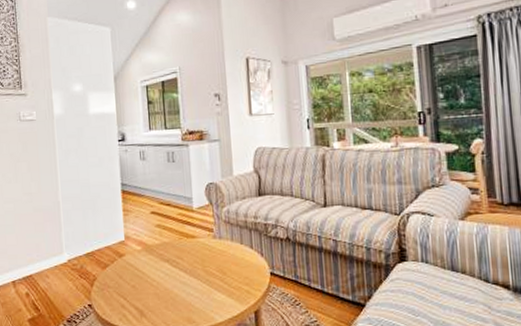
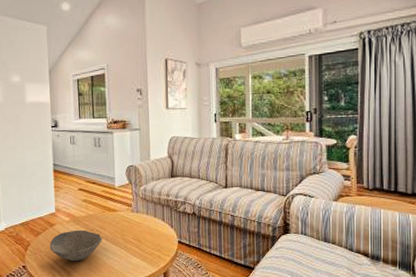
bowl: none [118,260,180,299] -> present [49,230,102,262]

